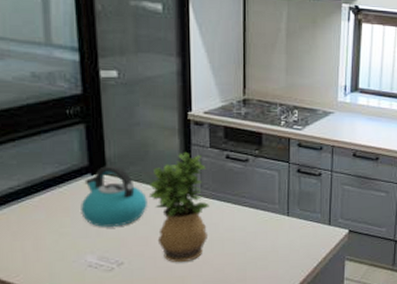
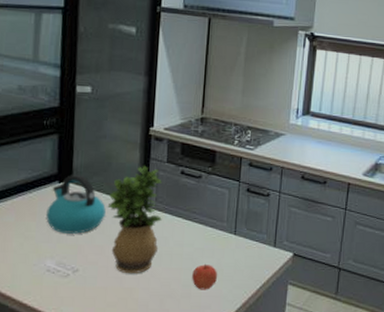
apple: none [246,246,273,273] -> present [192,263,218,290]

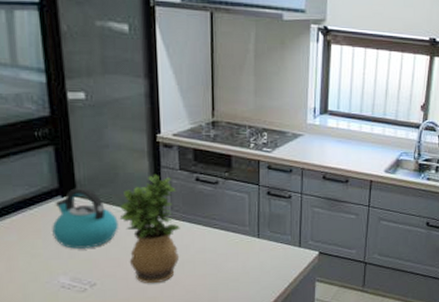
apple: present [192,263,218,290] -> none [218,268,244,294]

